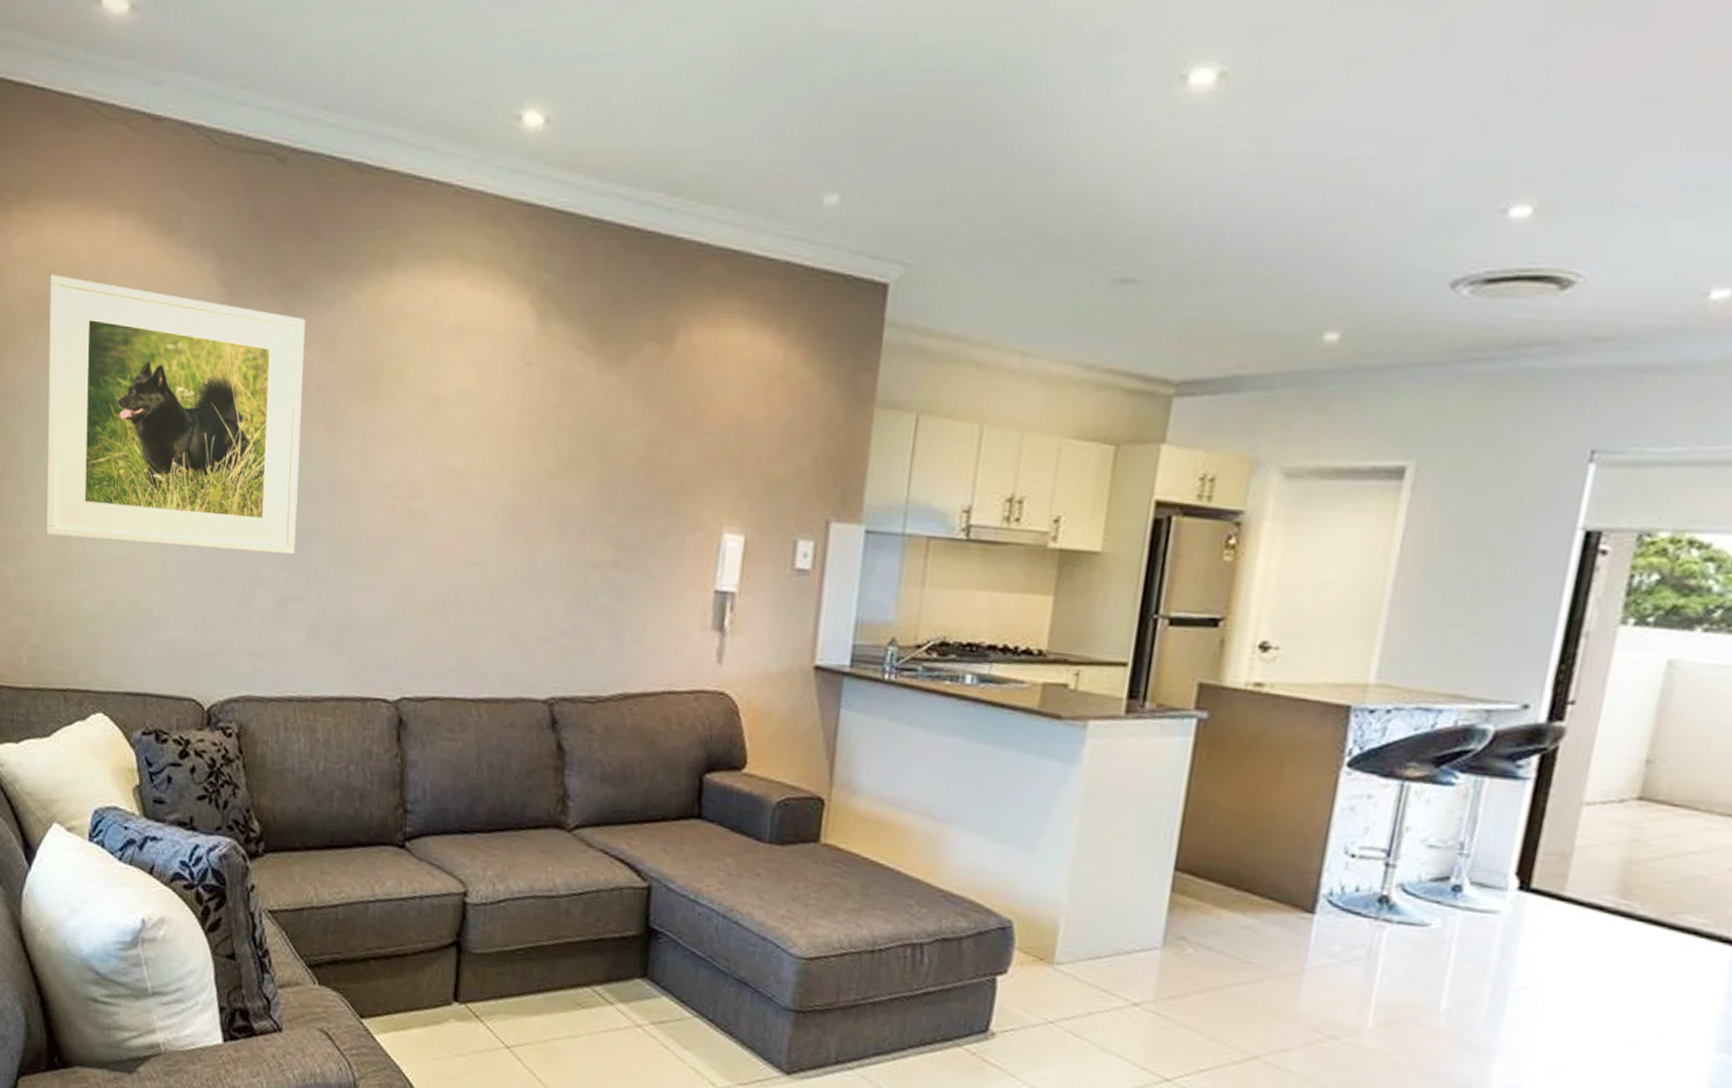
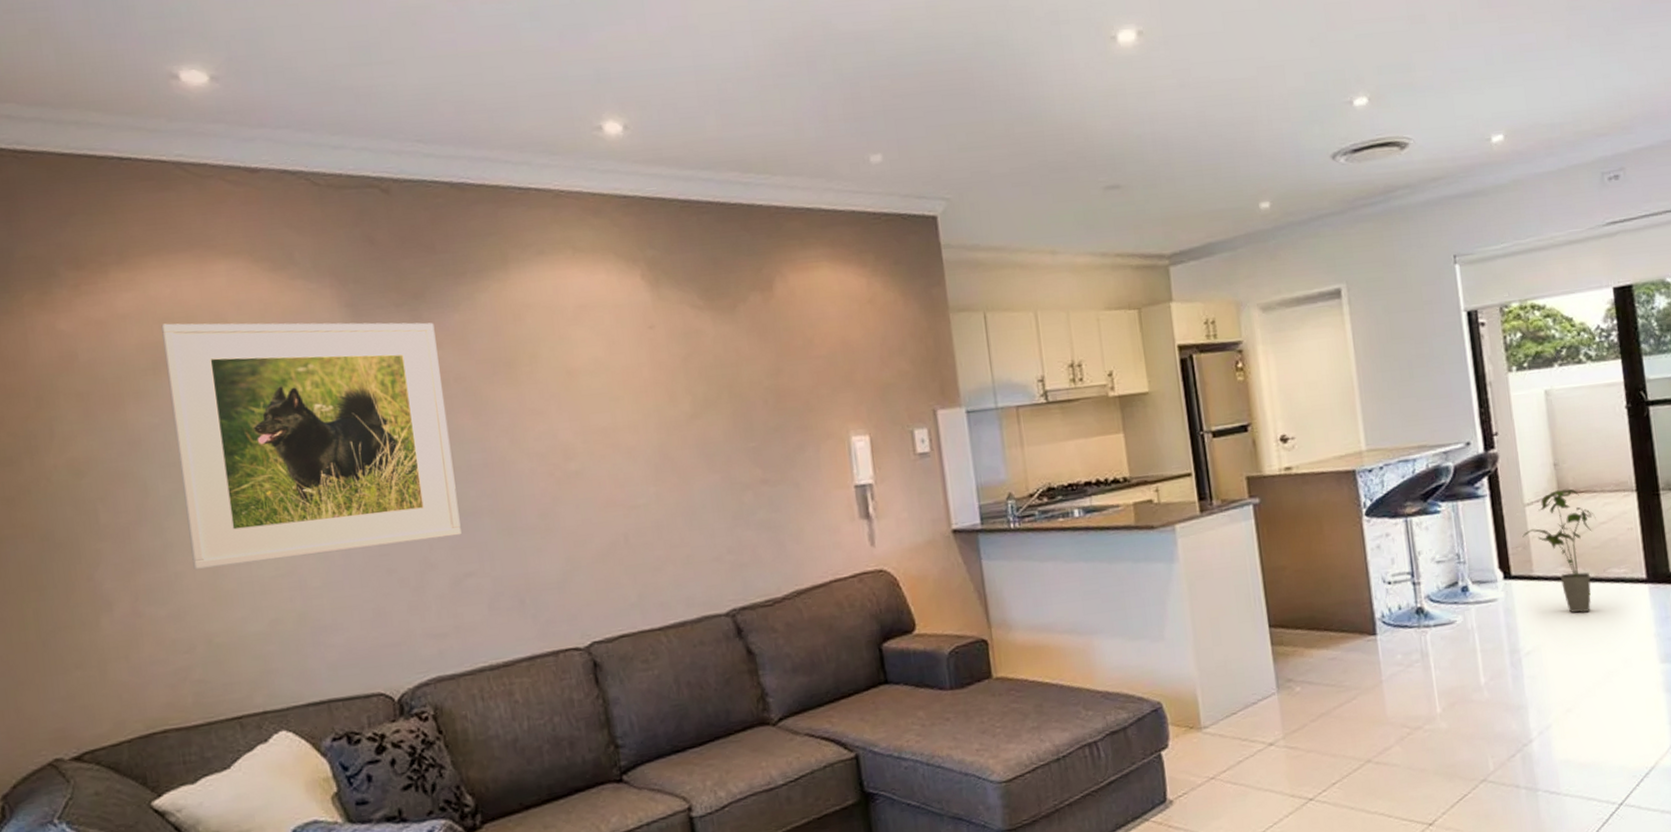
house plant: none [1564,795,1686,961] -> present [1522,488,1596,613]

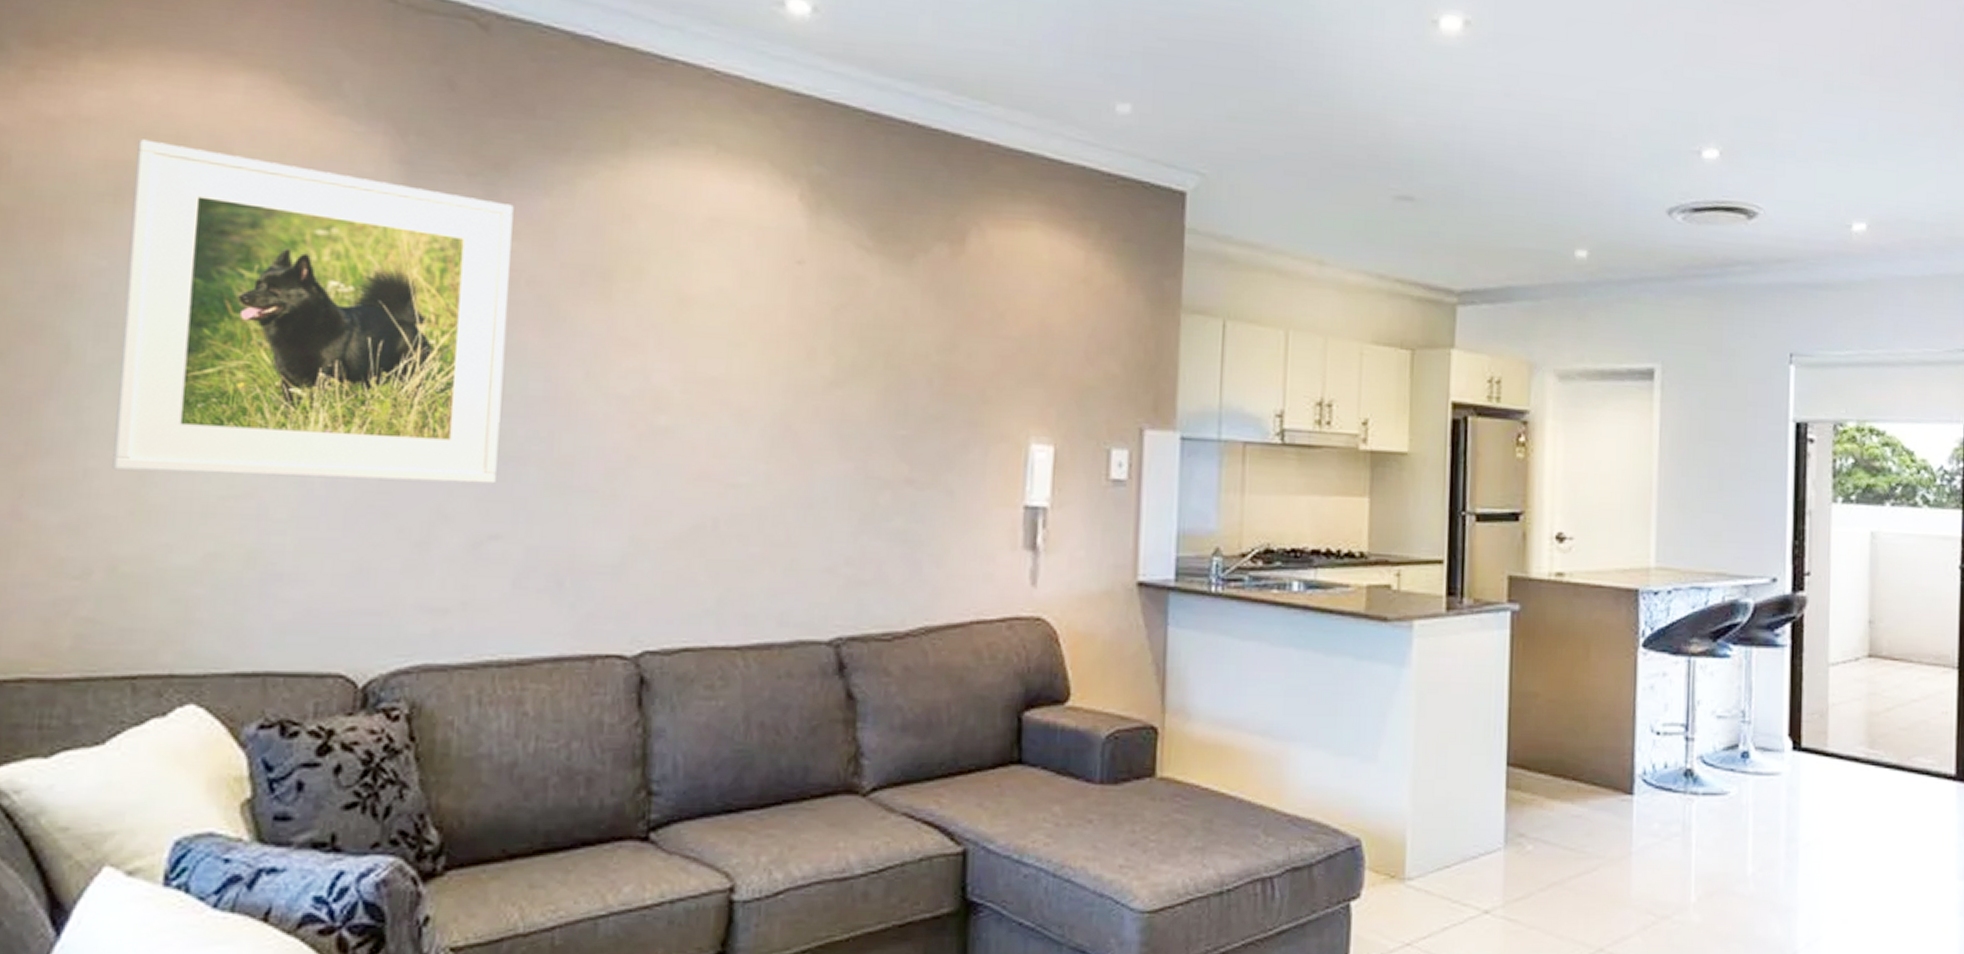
house plant: present [1522,488,1596,613] -> none [1821,653,1908,806]

